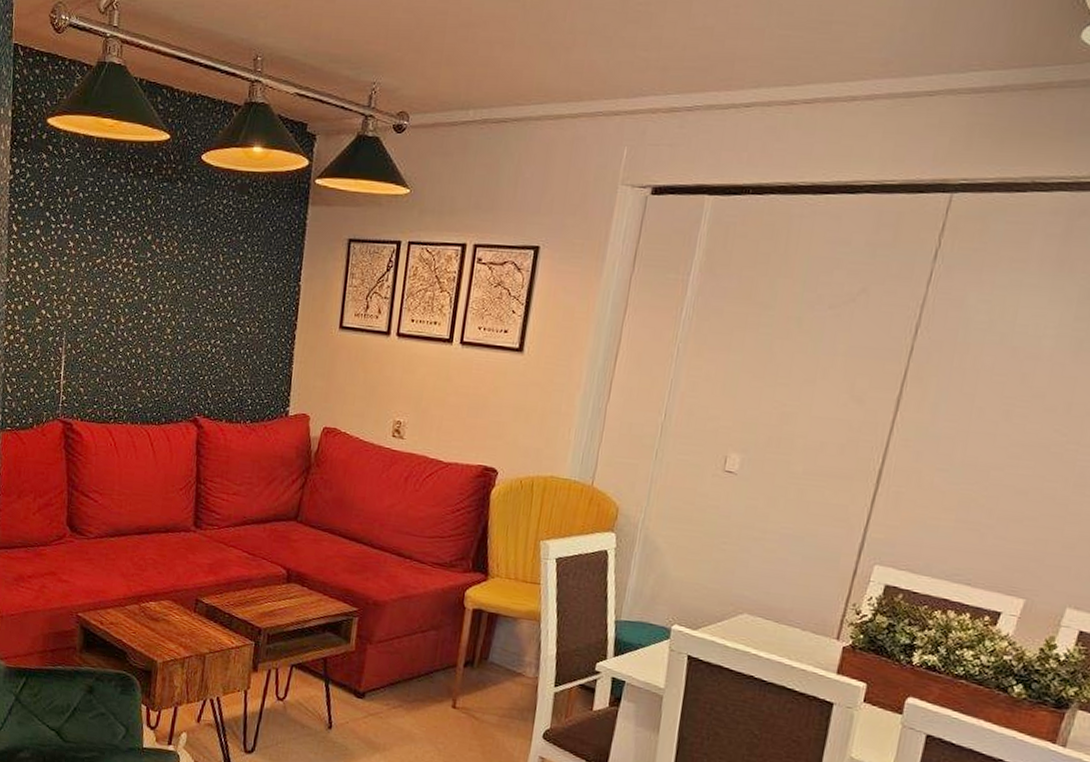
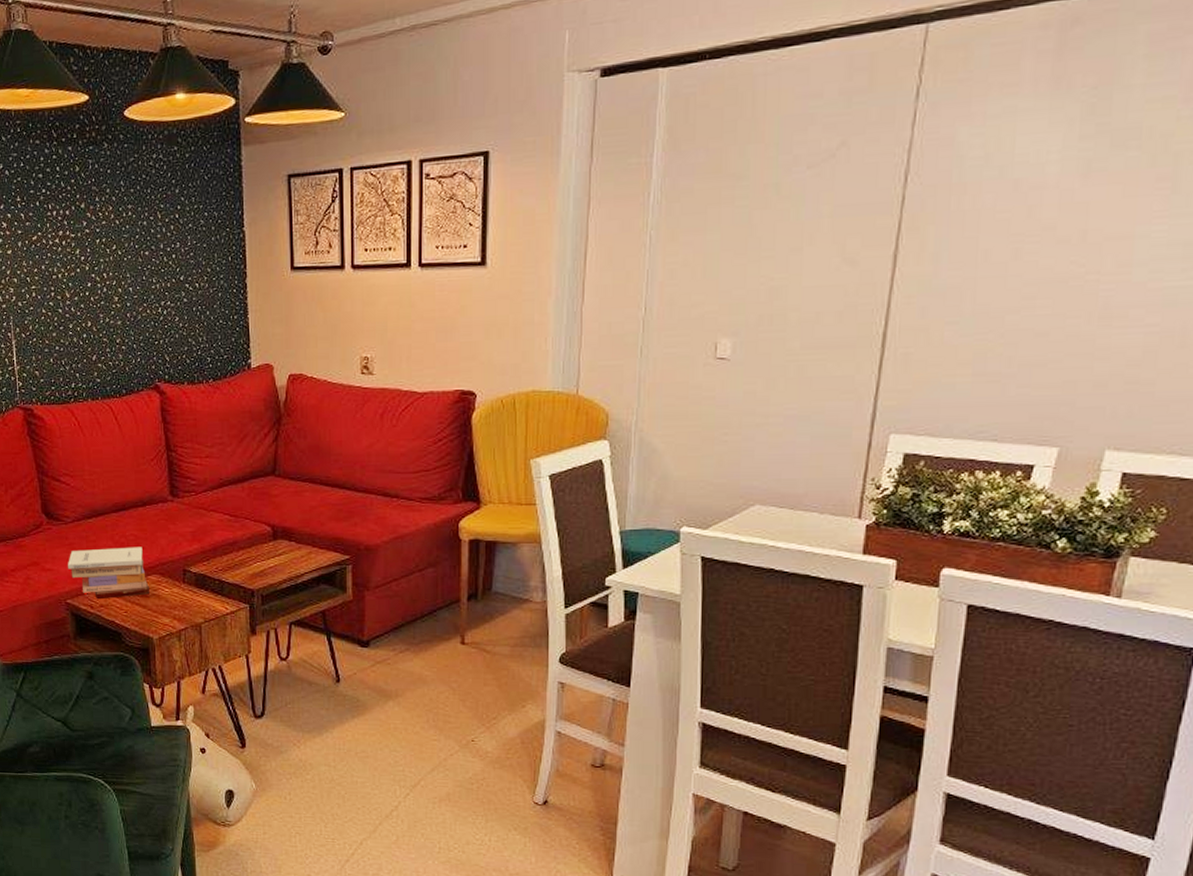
books: none [83,566,161,619] -> present [67,547,149,600]

